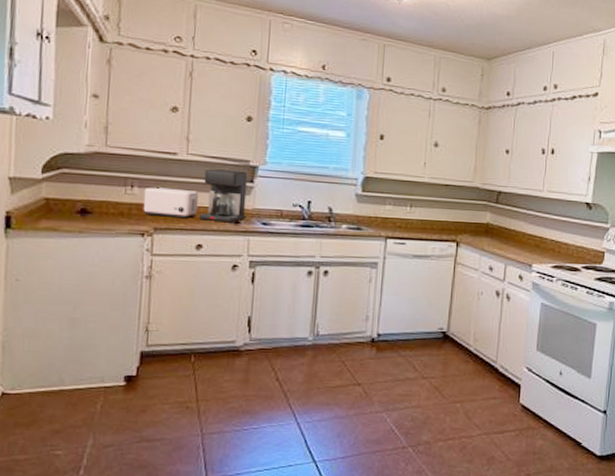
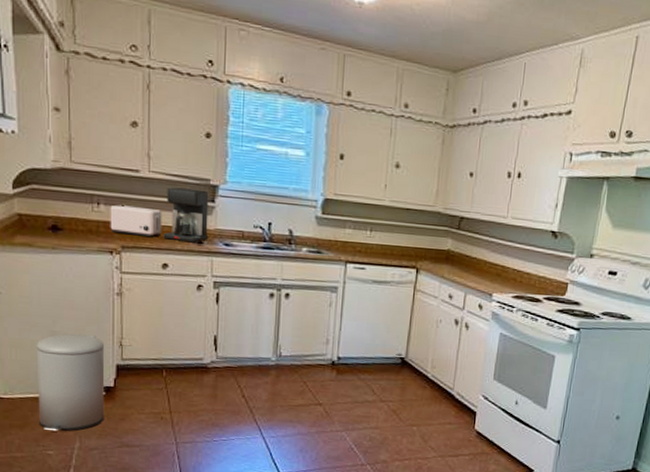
pedal bin: none [49,320,128,429] -> present [36,333,105,432]

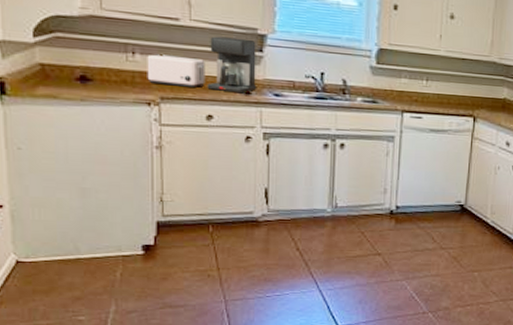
pedal bin: present [36,333,105,432] -> none [63,190,144,295]

